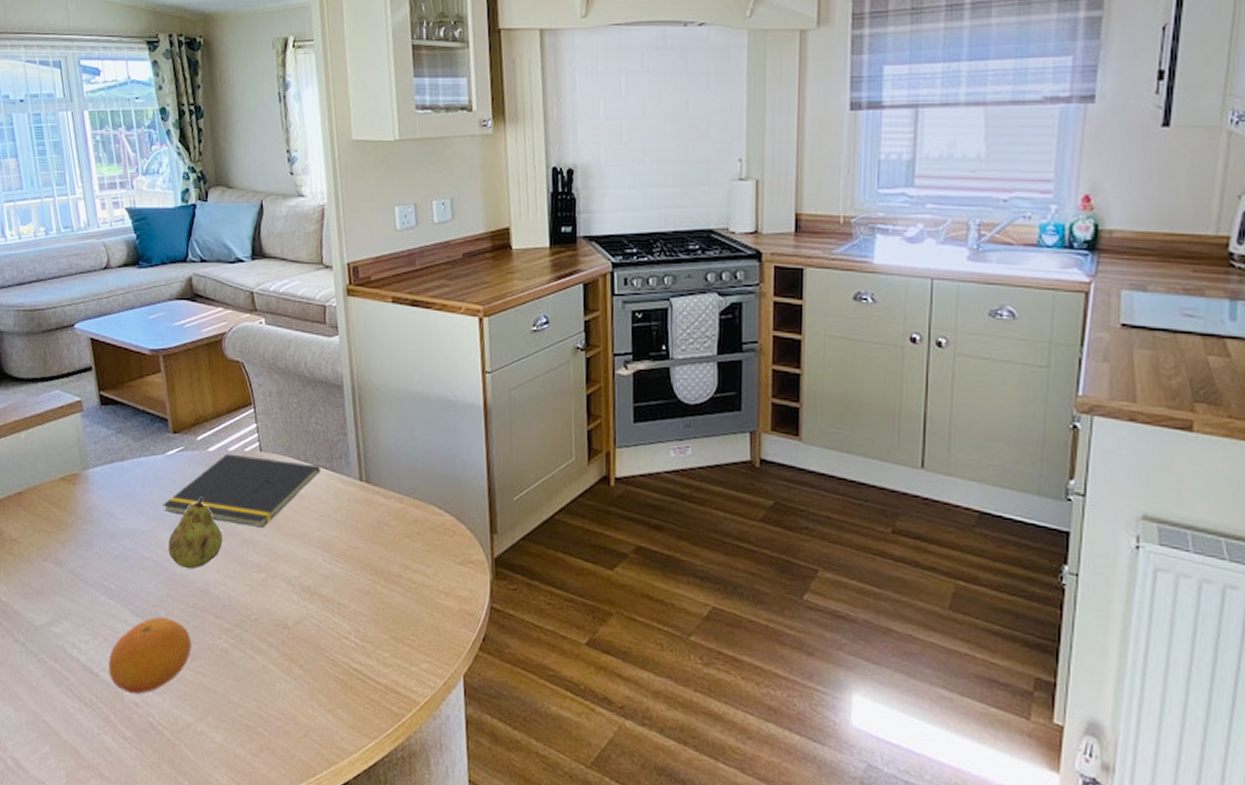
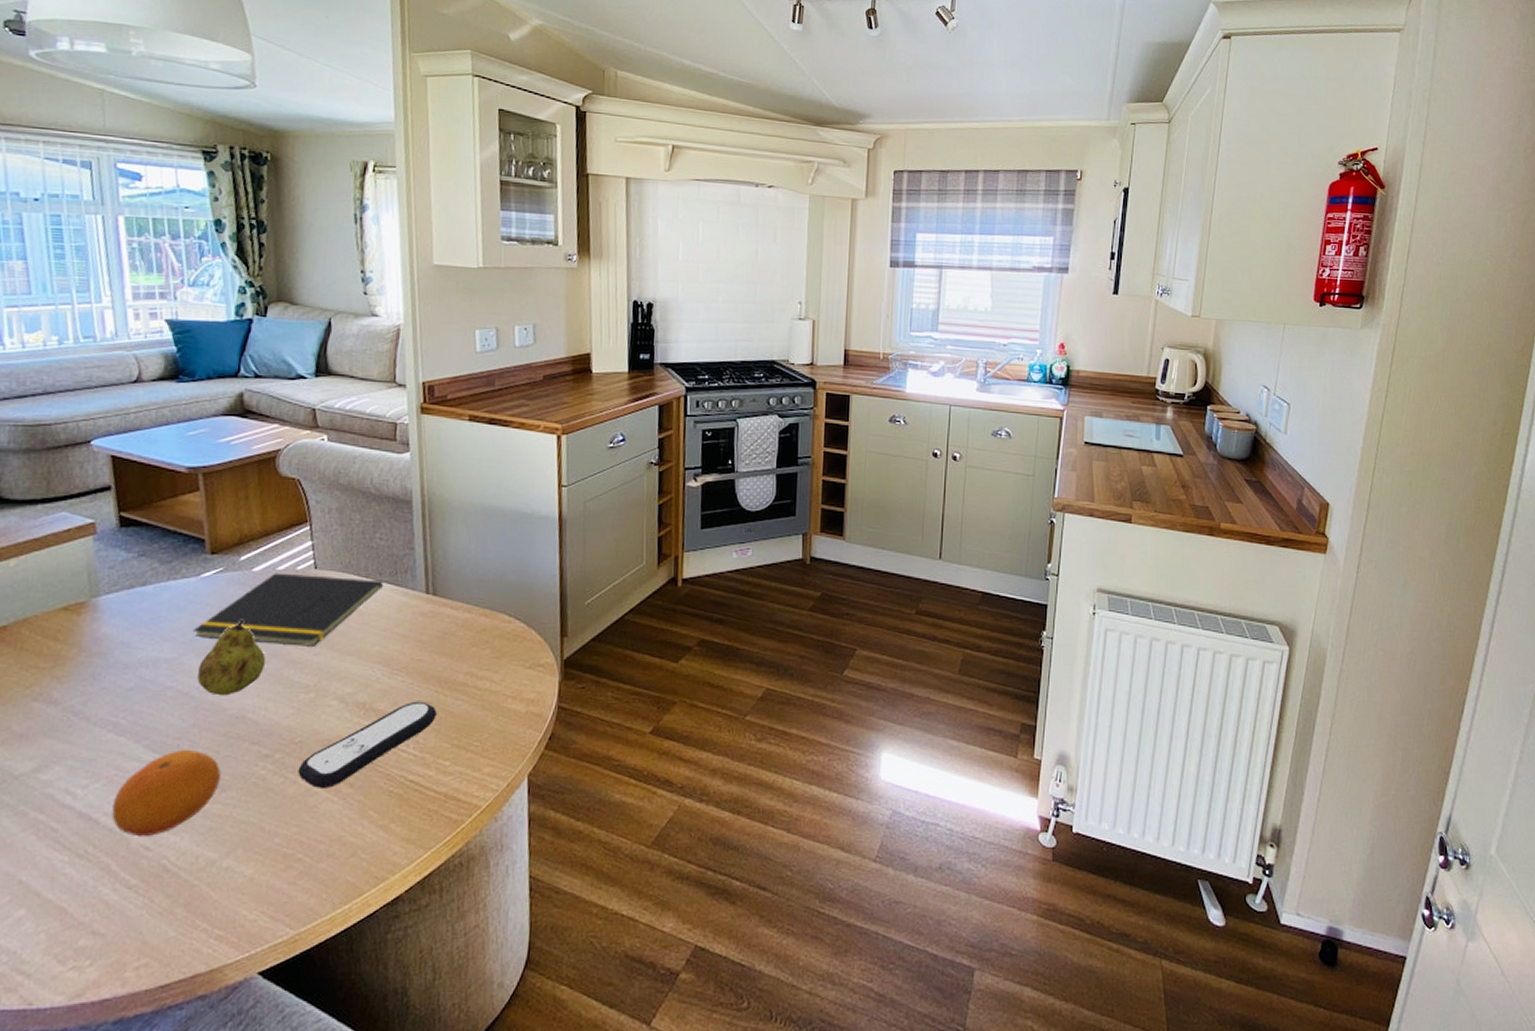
remote control: none [255,589,374,667] -> present [298,701,437,788]

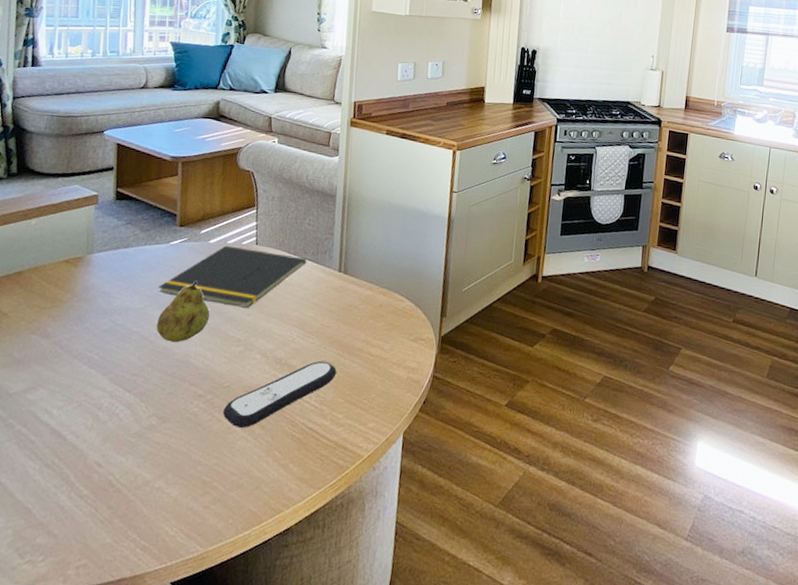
fruit: present [112,749,221,838] -> none [76,384,164,456]

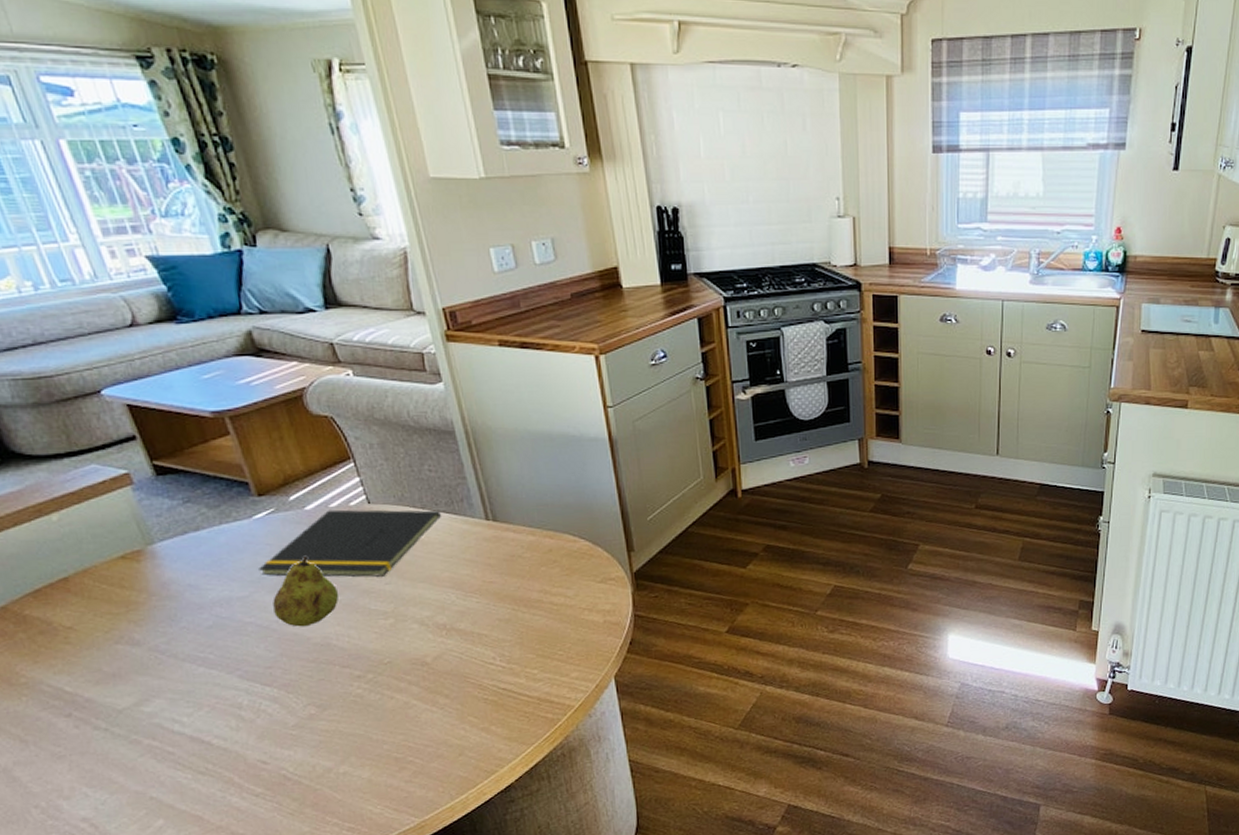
remote control: present [223,360,337,428] -> none [392,619,517,701]

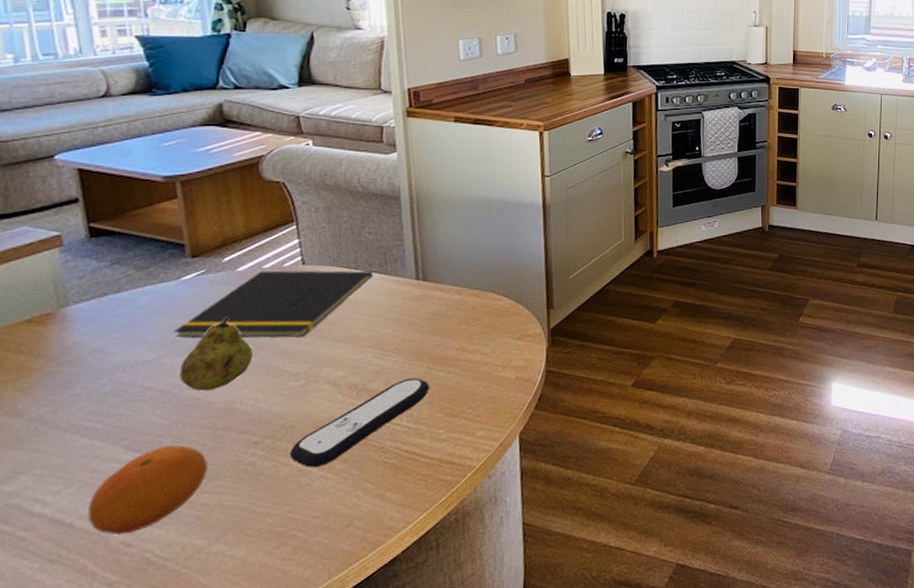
fruit: none [221,676,320,754] -> present [87,444,208,535]
remote control: none [392,619,517,701] -> present [290,377,429,468]

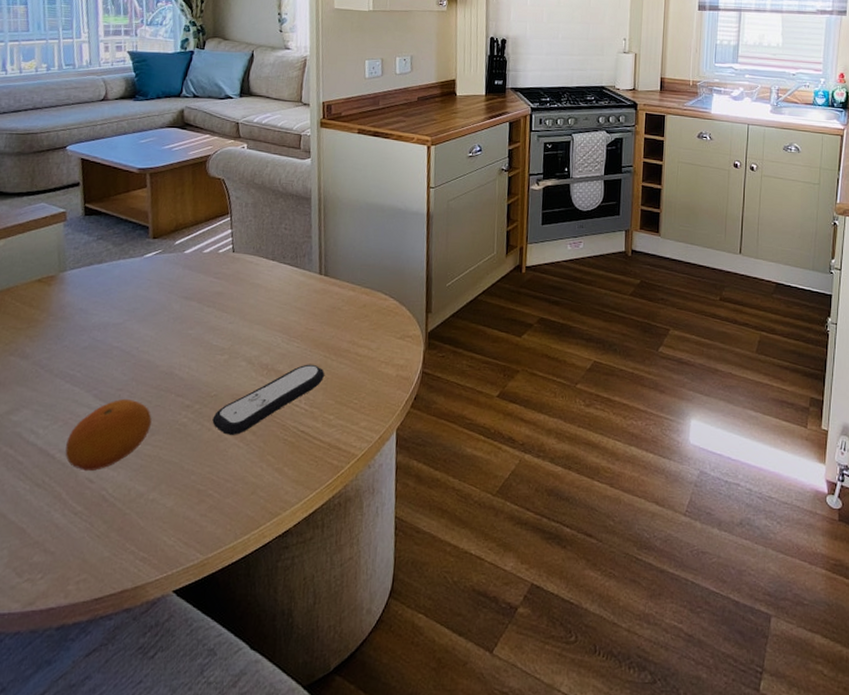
notepad: present [174,270,373,338] -> none [136,255,286,316]
fruit: present [180,316,253,392] -> none [137,292,191,355]

